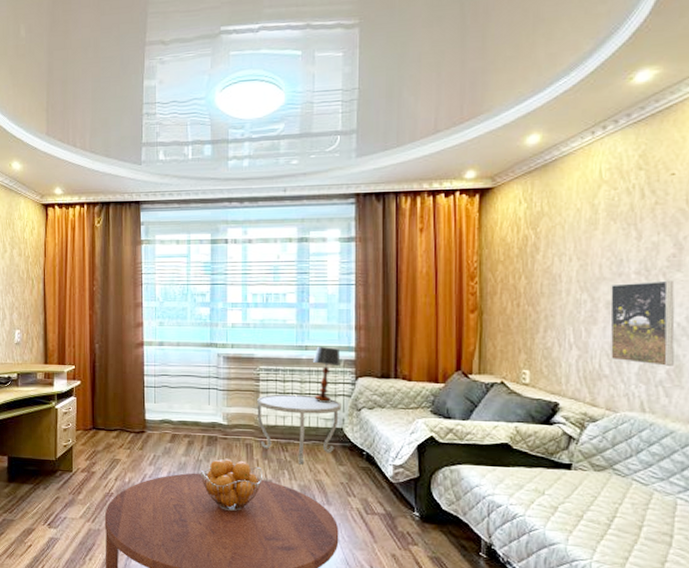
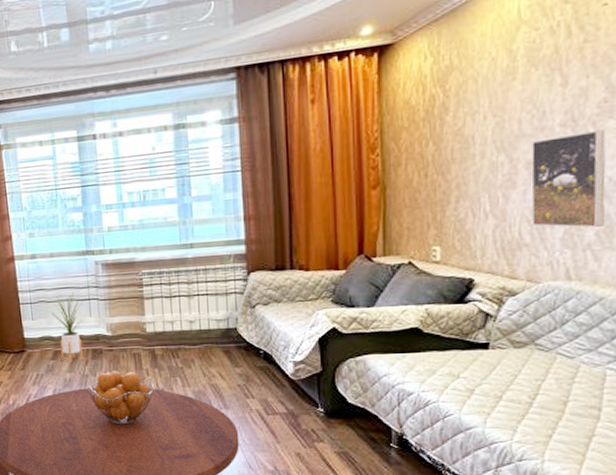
house plant: none [172,379,206,448] -> present [50,292,86,364]
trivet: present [257,394,342,465] -> none [142,296,234,370]
table lamp: present [313,347,341,403] -> none [200,242,230,303]

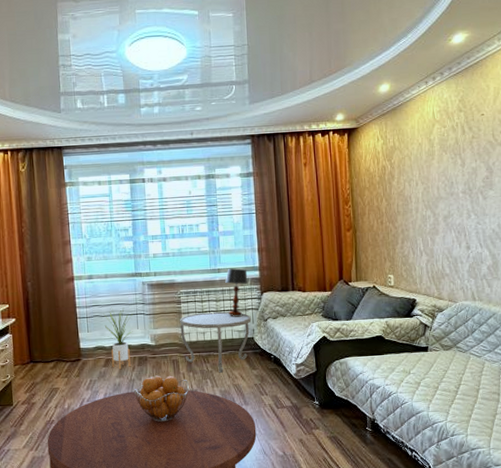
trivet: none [142,296,234,370] -> present [180,311,251,373]
table lamp: none [200,242,230,303] -> present [225,268,248,317]
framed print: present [531,129,606,228] -> none [446,196,492,264]

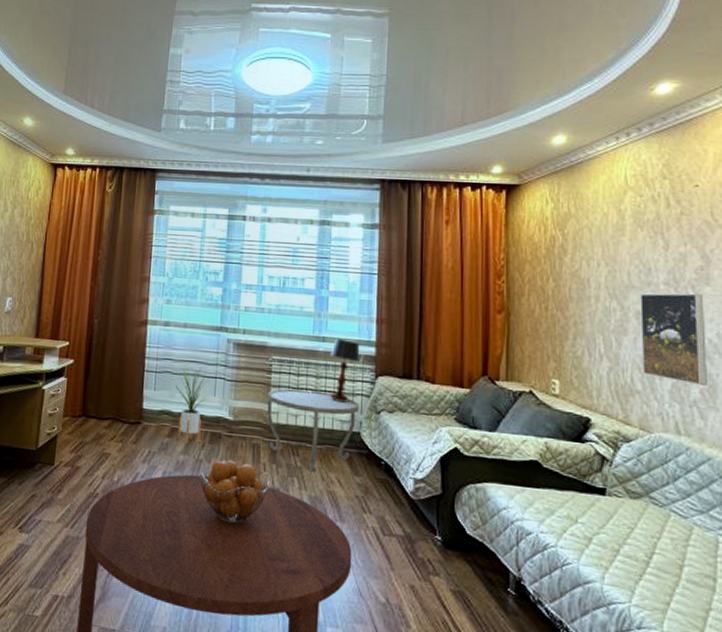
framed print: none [446,196,492,264] -> present [640,293,707,386]

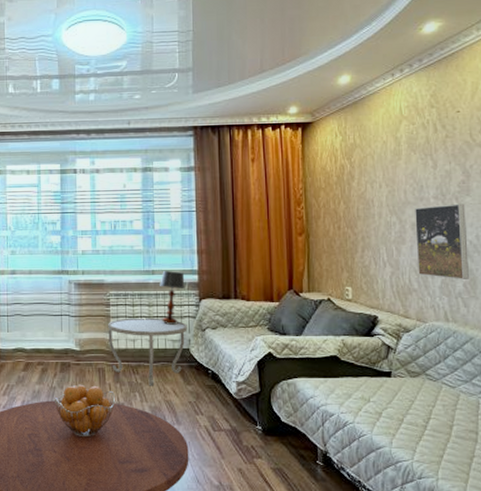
house plant: present [176,364,213,445] -> none [25,306,58,376]

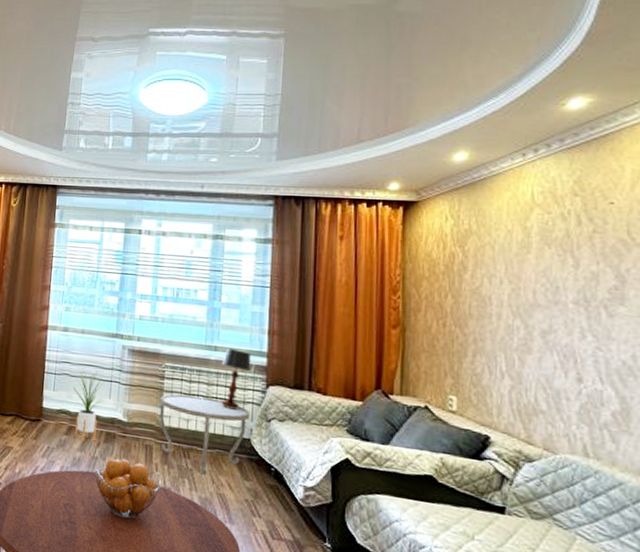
house plant: none [25,306,58,376] -> present [74,368,108,442]
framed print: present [415,203,469,279] -> none [546,312,620,408]

